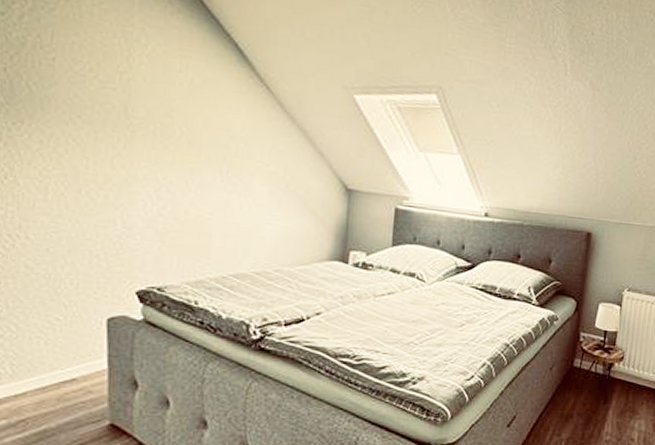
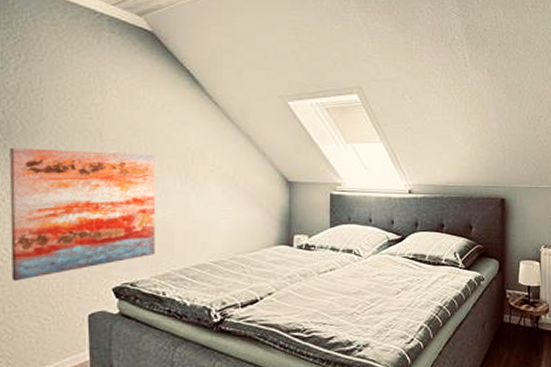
wall art: none [13,114,192,274] -> present [9,147,156,281]

